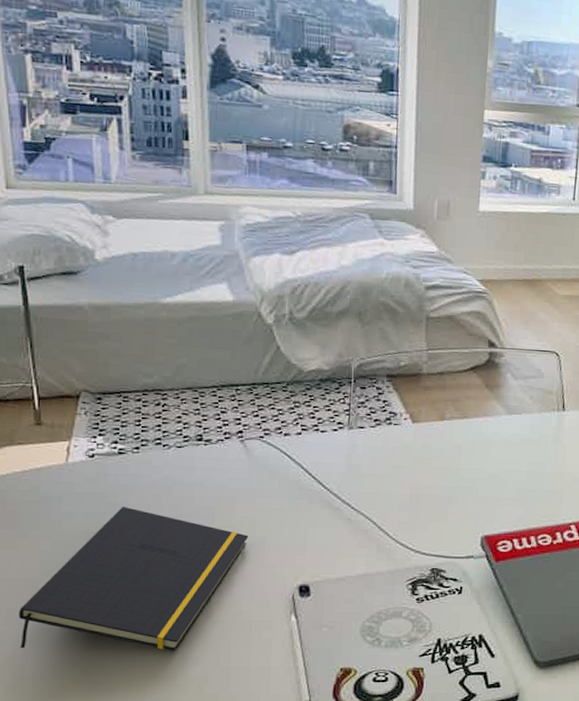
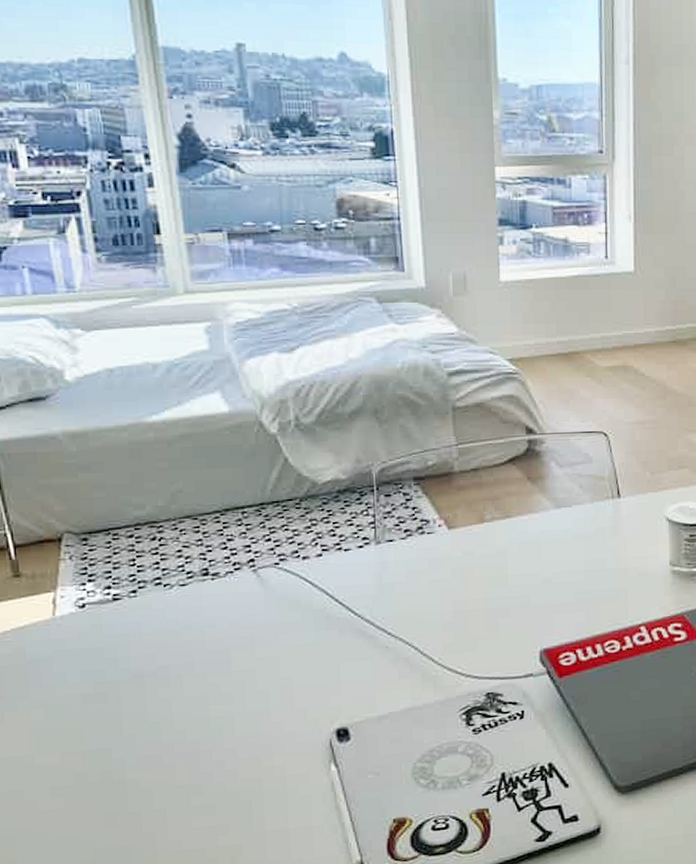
notepad: present [18,507,249,652] -> none [13,660,273,838]

